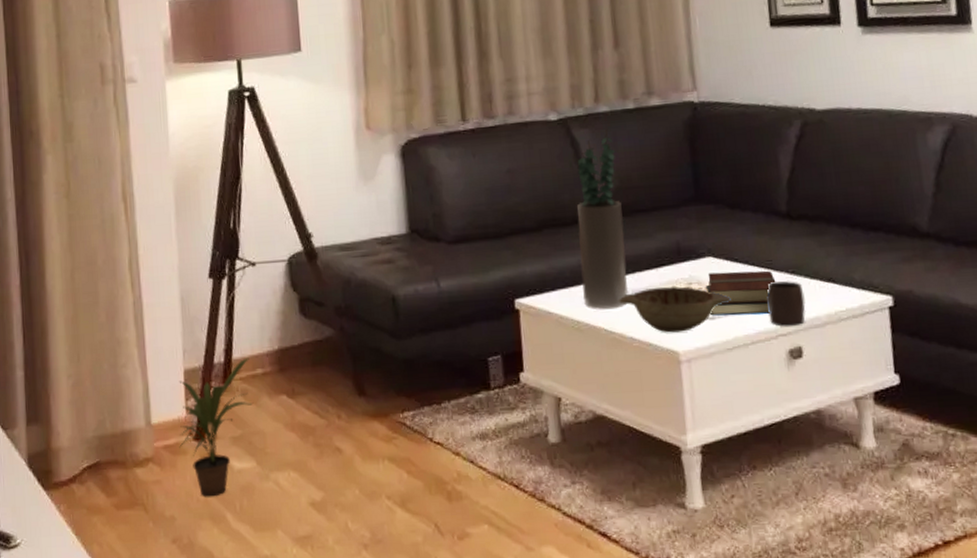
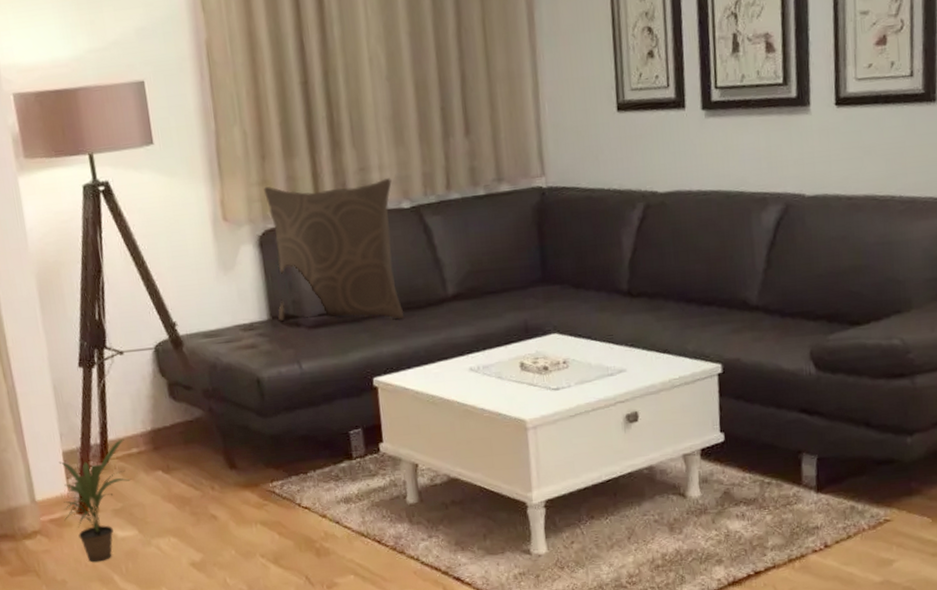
pillow: none [409,89,549,237] -> present [264,178,404,322]
vase: present [576,129,629,311] -> none [430,215,480,386]
decorative bowl: present [618,286,731,333] -> none [469,361,574,404]
books: present [706,270,776,316] -> none [551,344,616,387]
mug: present [766,280,806,326] -> none [607,352,643,394]

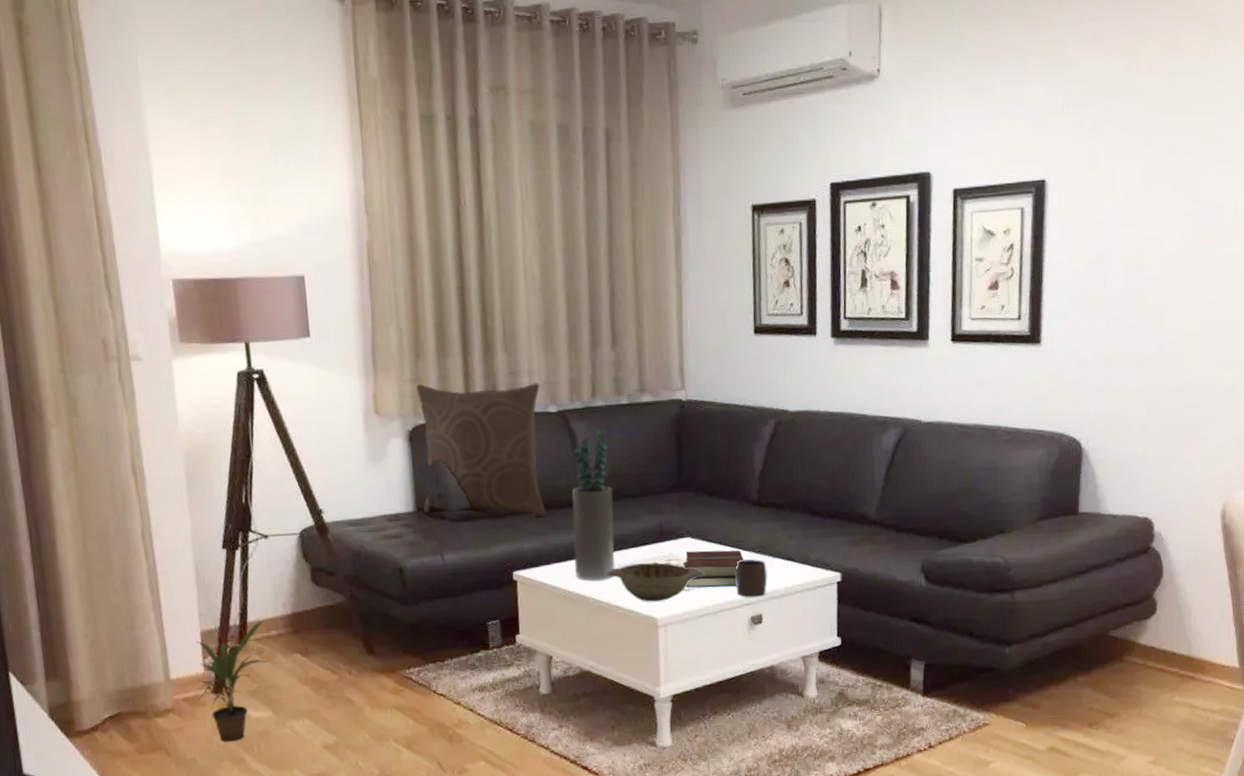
vase: none [430,215,480,386] -> present [571,422,616,582]
decorative bowl: none [469,361,574,404] -> present [605,562,705,602]
books: none [551,344,616,387] -> present [684,550,744,588]
mug: none [607,352,643,394] -> present [735,558,768,597]

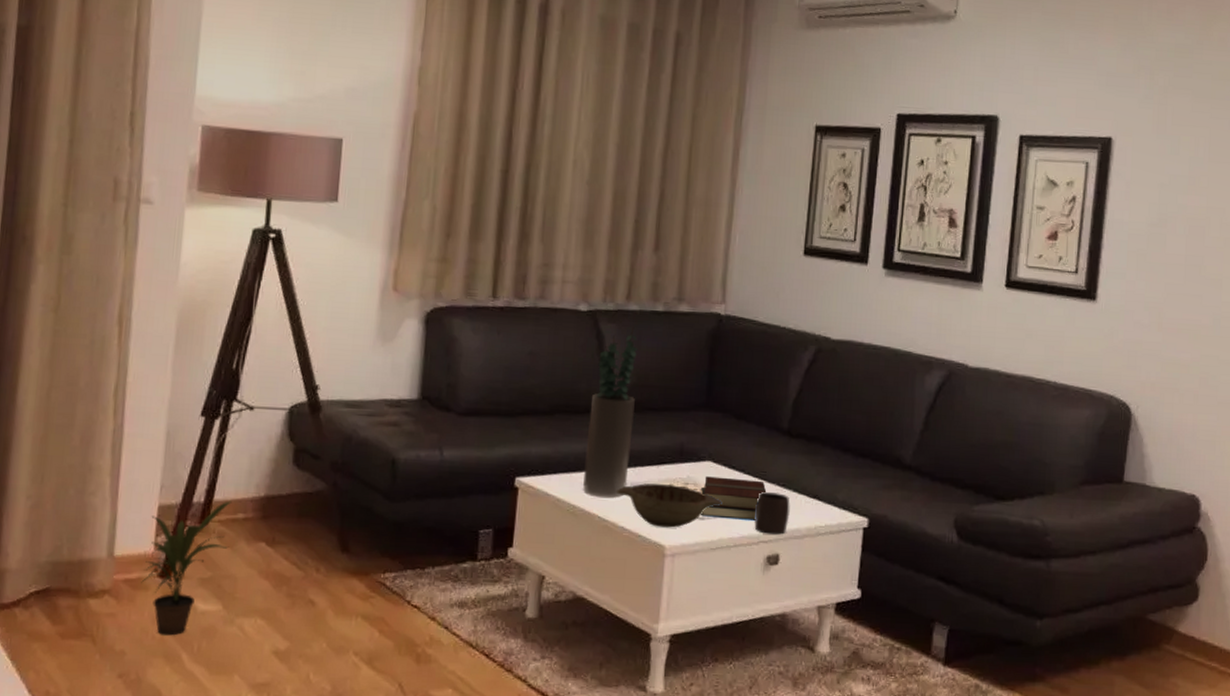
pillow: present [416,383,546,517] -> none [429,265,573,421]

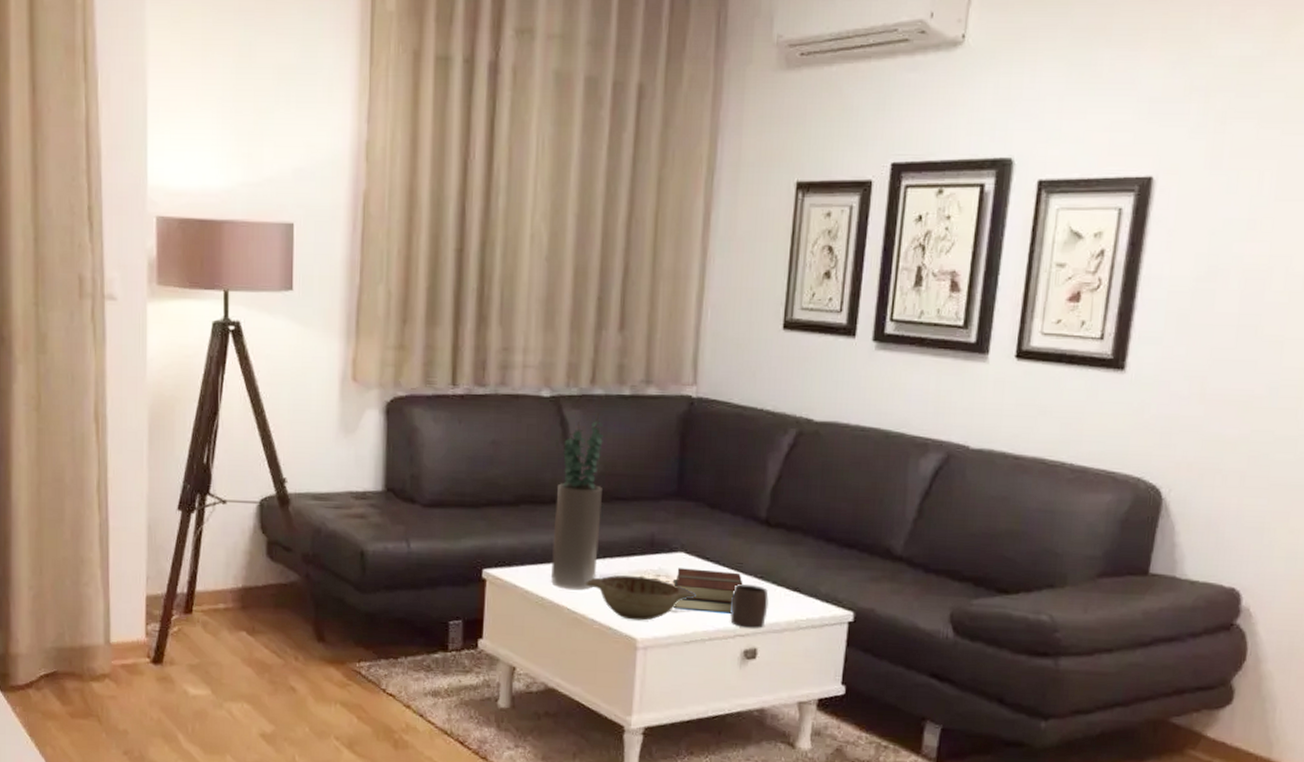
potted plant: present [141,501,232,636] -> none [136,591,213,718]

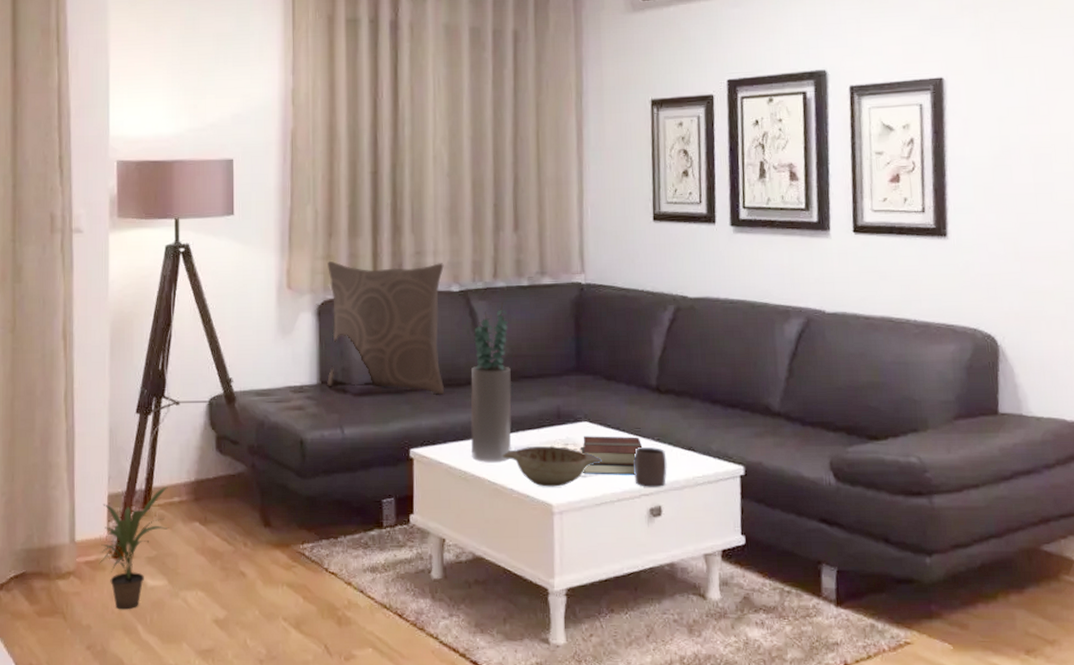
potted plant: none [136,591,213,718] -> present [99,486,169,610]
pillow: none [393,352,534,512] -> present [327,261,445,395]

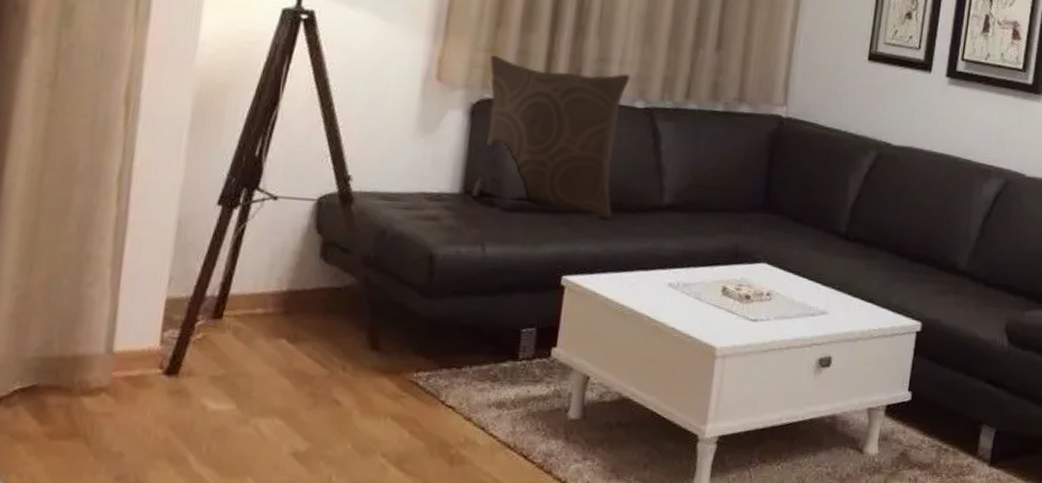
potted plant: present [99,486,169,610] -> none [143,295,250,437]
vase: present [470,302,512,463] -> none [633,126,696,300]
decorative bowl: present [502,446,602,487] -> none [667,284,776,329]
books: present [581,436,643,475] -> none [754,278,822,323]
mug: present [633,446,668,487] -> none [807,294,845,337]

